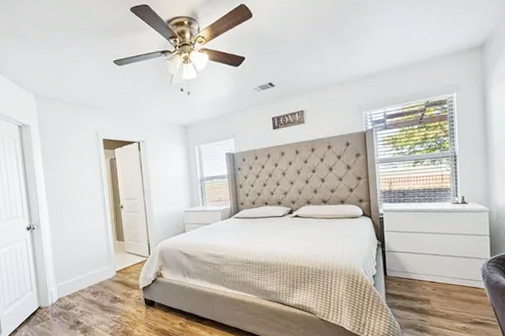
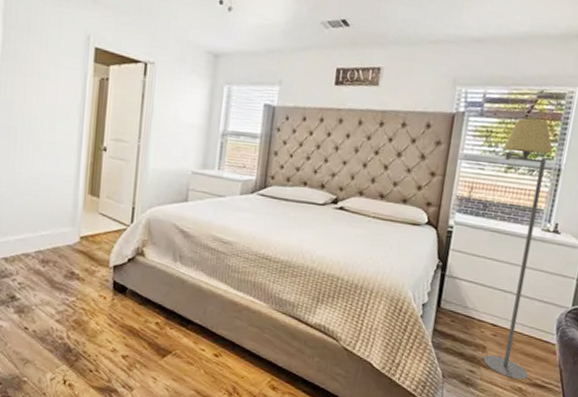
floor lamp: none [408,122,469,321] -> present [483,118,553,380]

